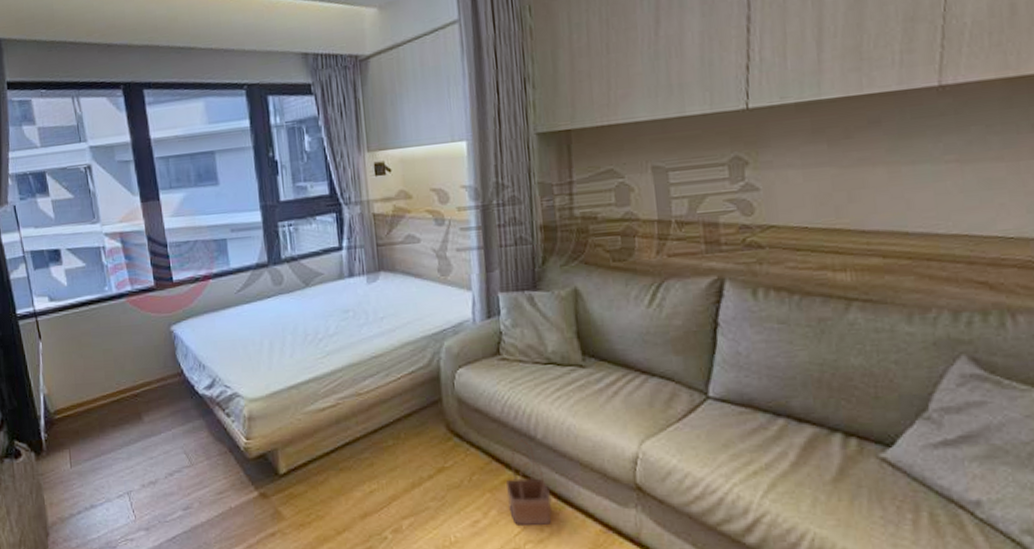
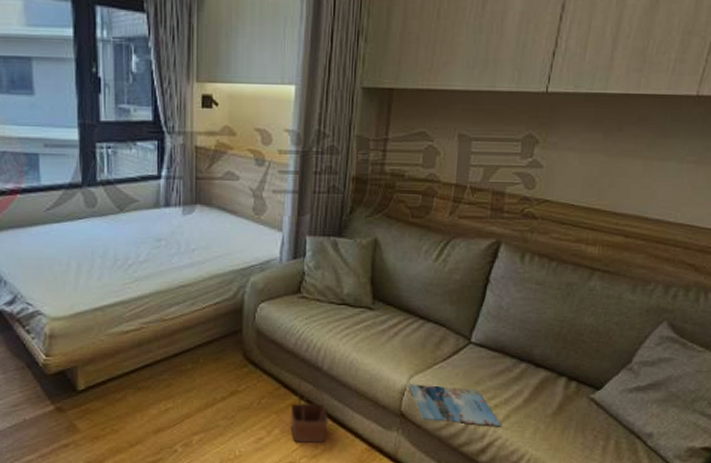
magazine: none [639,450,766,499] -> present [408,384,501,427]

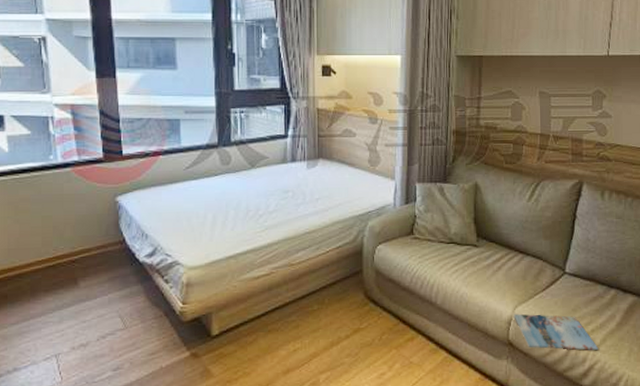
basket: present [290,369,329,444] -> none [409,304,444,376]

